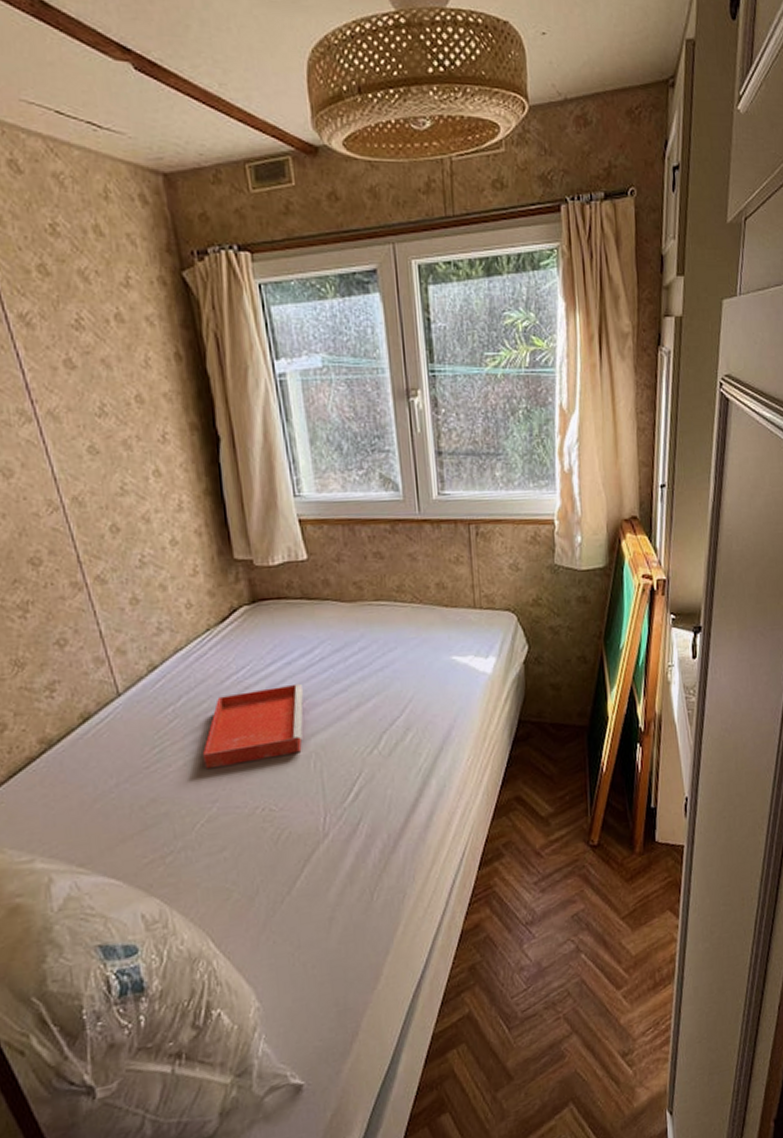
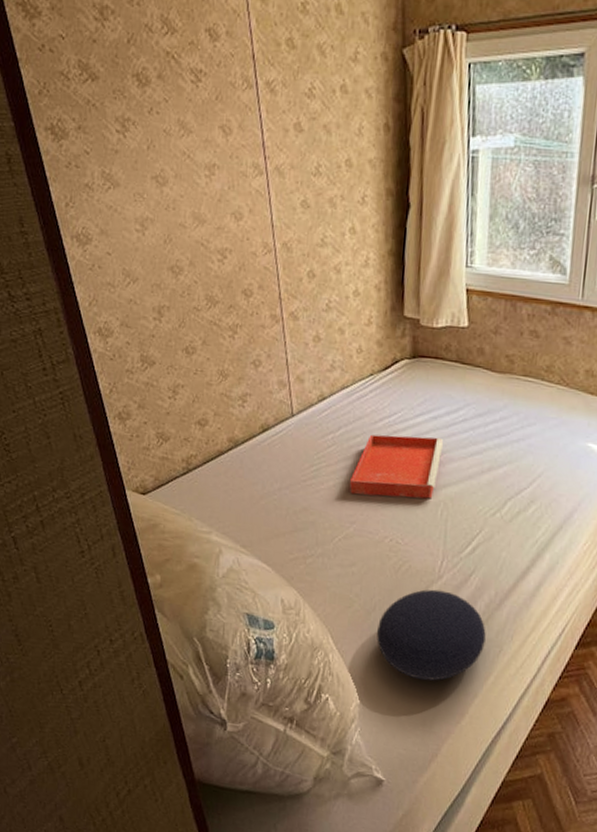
cushion: none [265,848,387,957] -> present [377,589,486,681]

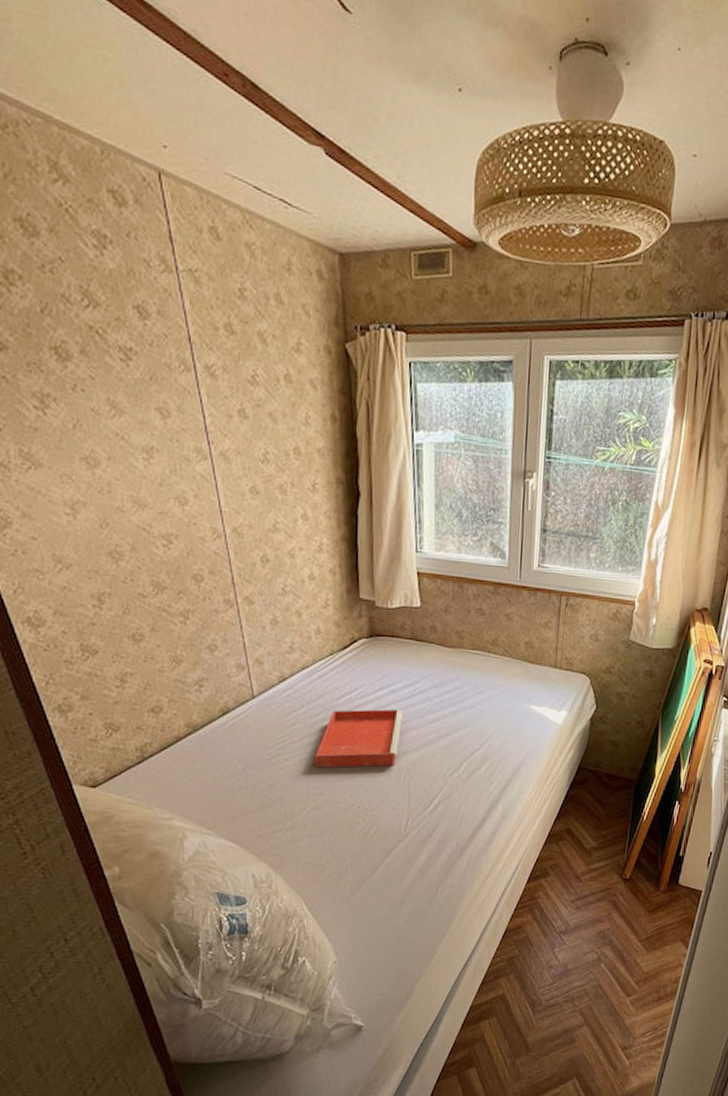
cushion: present [377,589,486,681] -> none [349,847,450,930]

